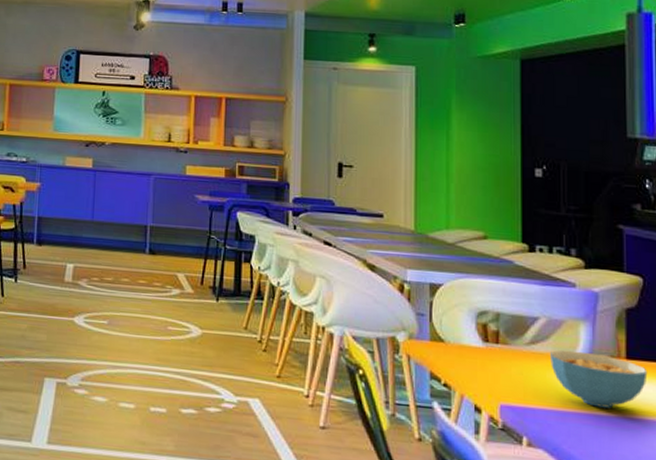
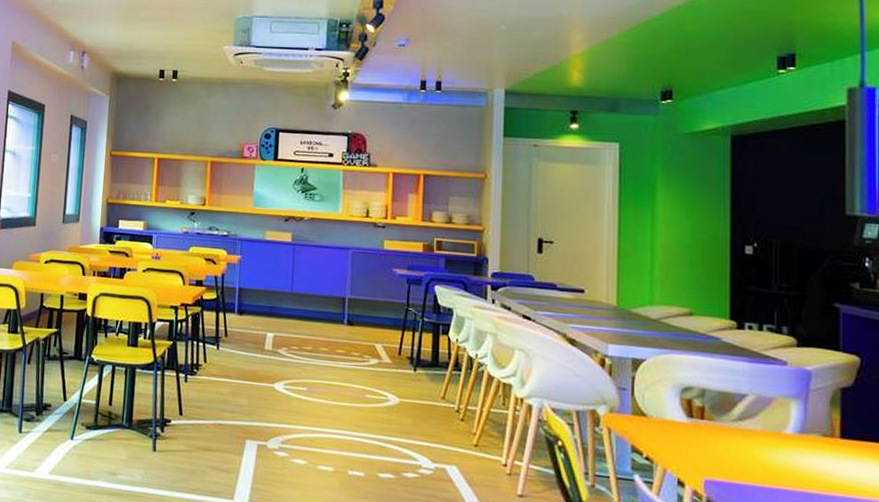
cereal bowl: present [549,350,648,408] -> none [757,427,864,487]

